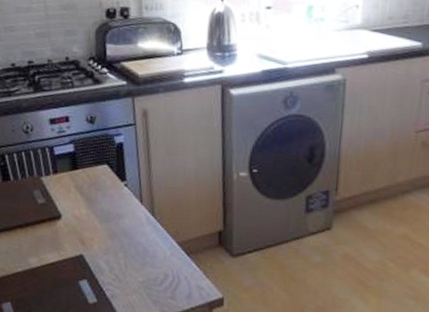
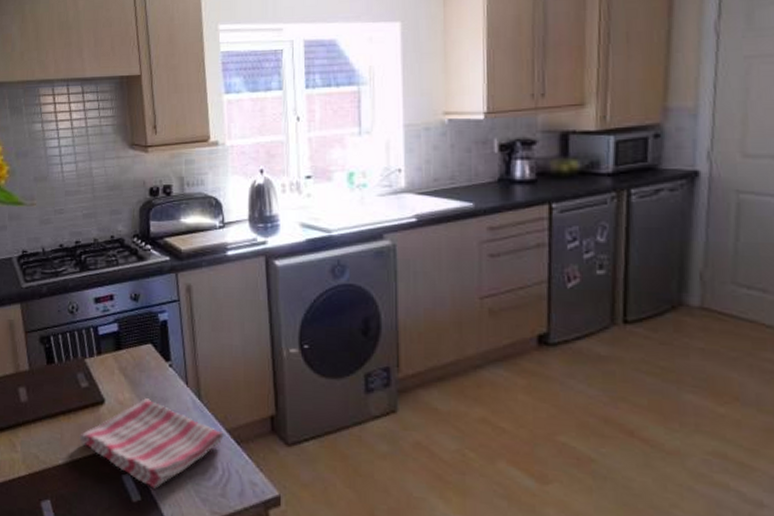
dish towel: none [37,213,176,293] -> present [79,397,225,489]

